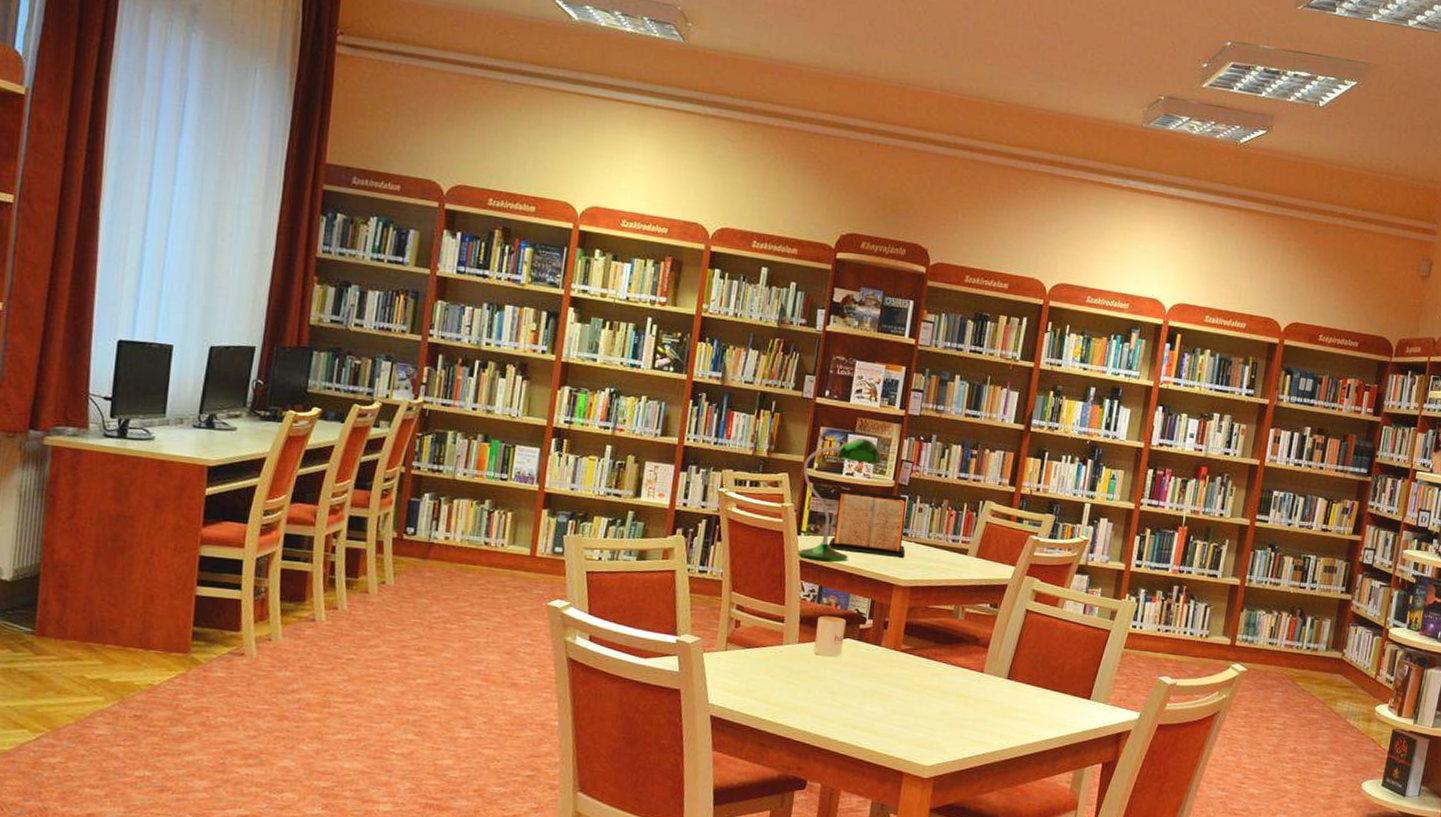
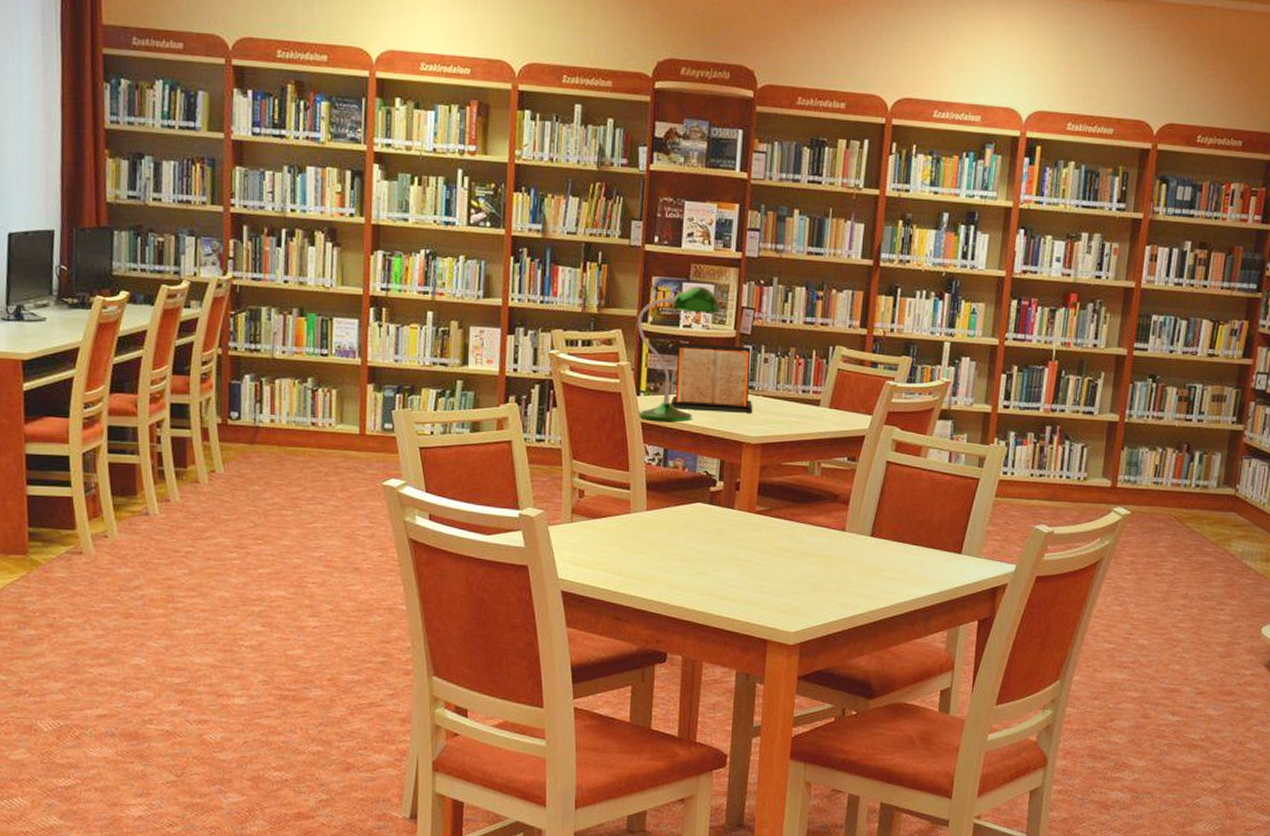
mug: present [813,615,847,657] -> none [663,480,696,523]

